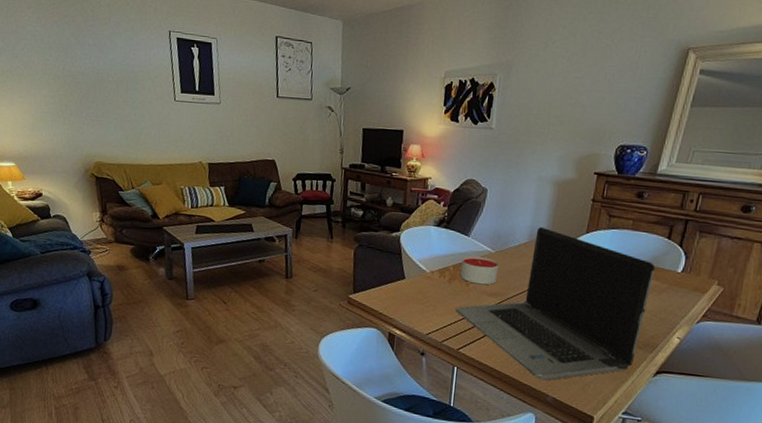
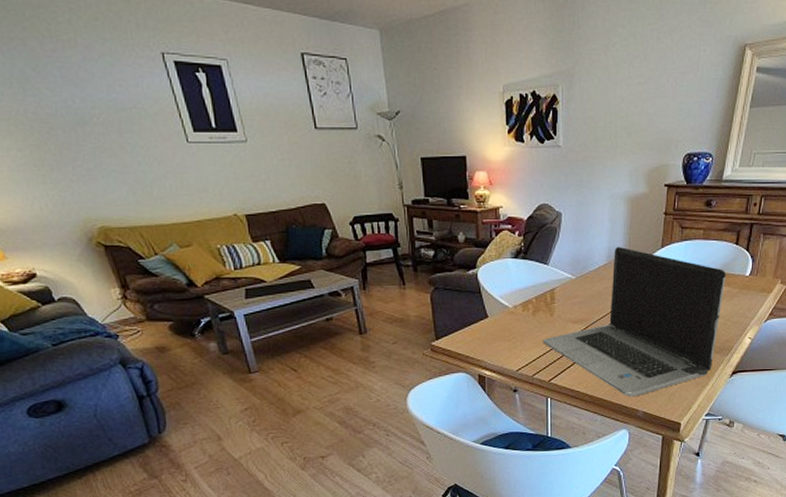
candle: present [460,256,499,285] -> none [544,285,581,313]

